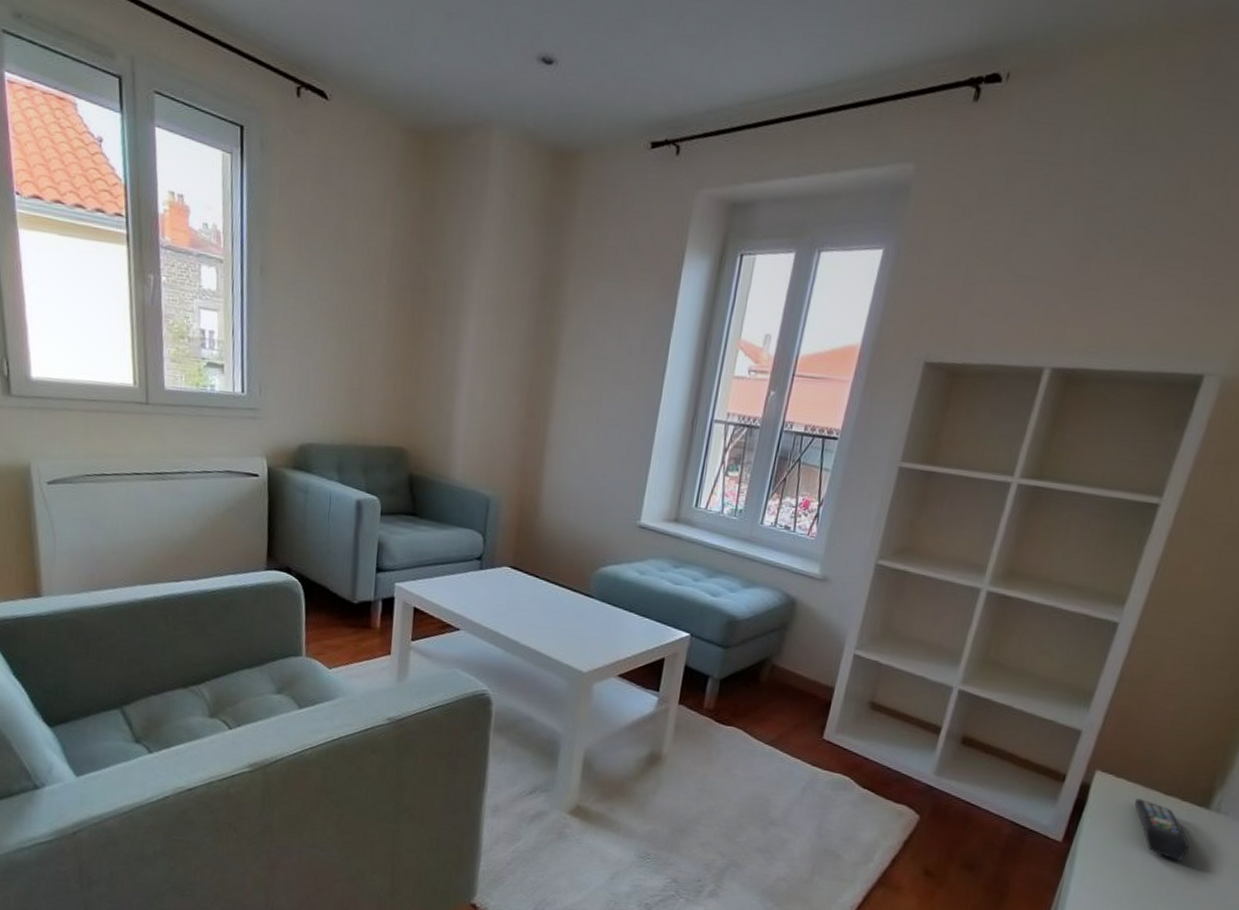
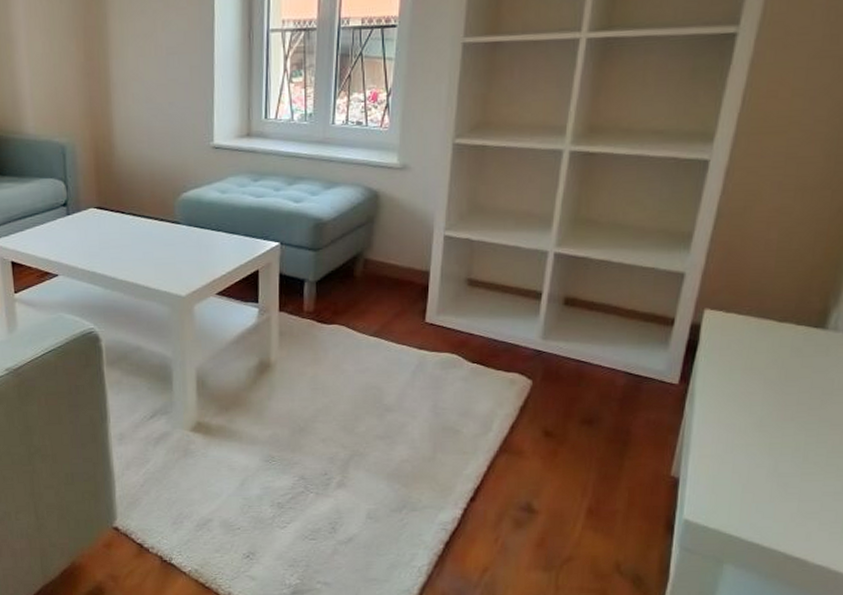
remote control: present [1134,798,1190,861] -> none [748,330,811,384]

